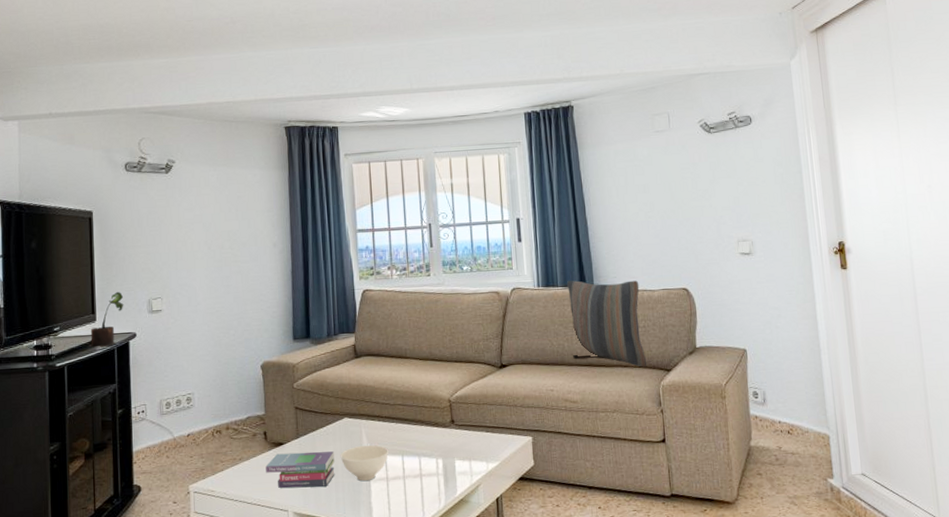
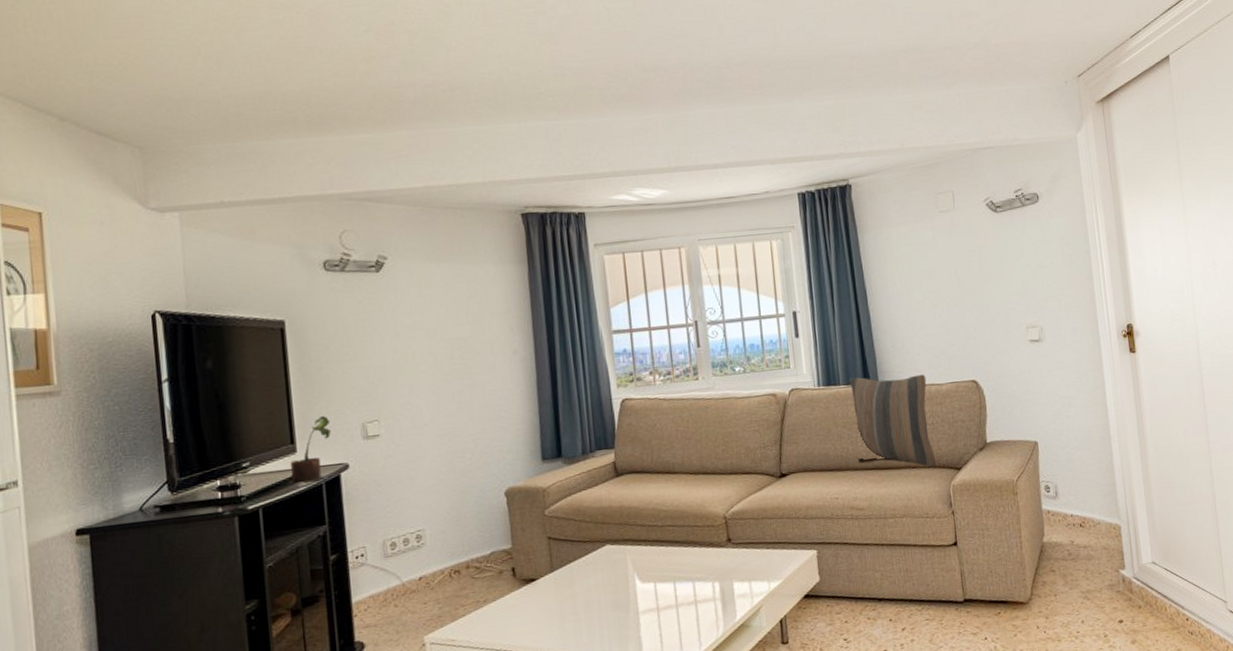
books: present [266,451,335,488] -> none [516,583,598,630]
bowl: present [340,444,389,482] -> none [602,572,659,614]

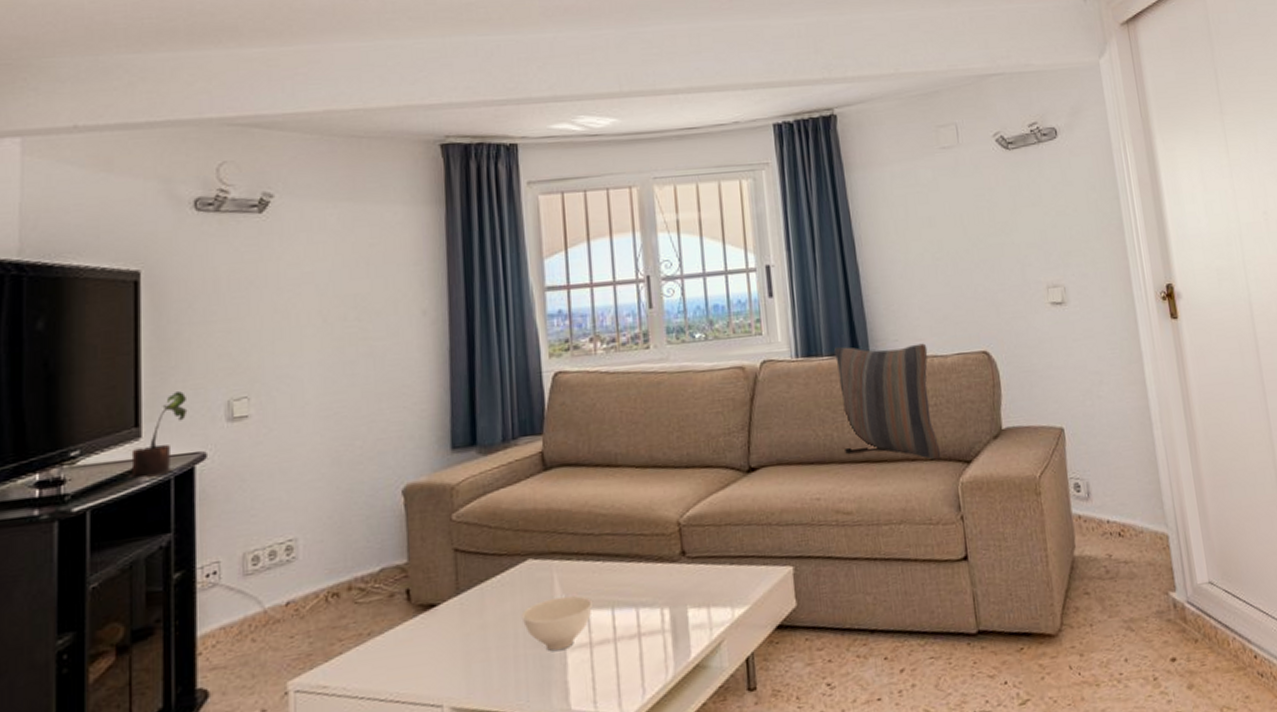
bowl: none [602,572,659,614] -> present [521,595,594,652]

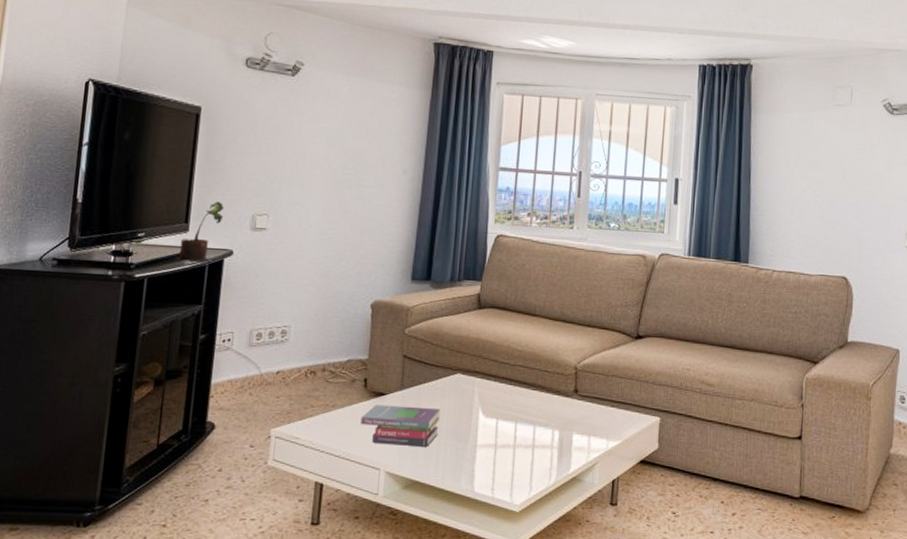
books: none [408,610,514,673] -> present [360,404,440,447]
bowl: present [521,595,594,652] -> none [446,406,502,446]
pillow: present [834,343,941,460] -> none [716,252,797,357]

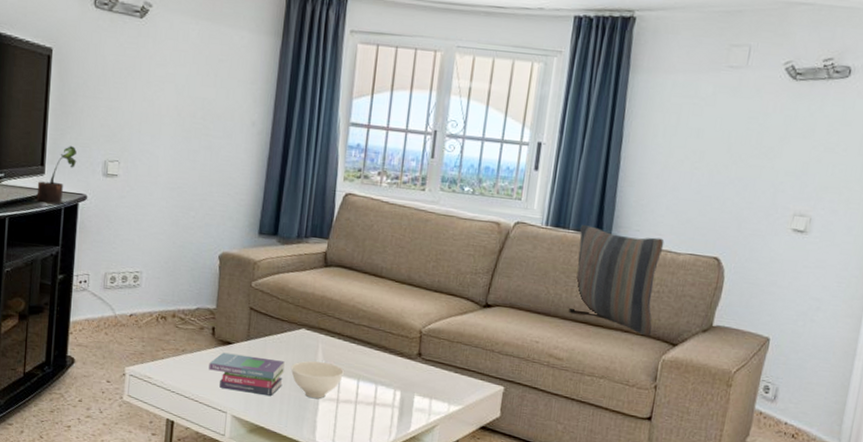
bowl: none [446,406,502,446] -> present [290,360,345,399]
pillow: none [716,252,797,357] -> present [569,224,665,337]

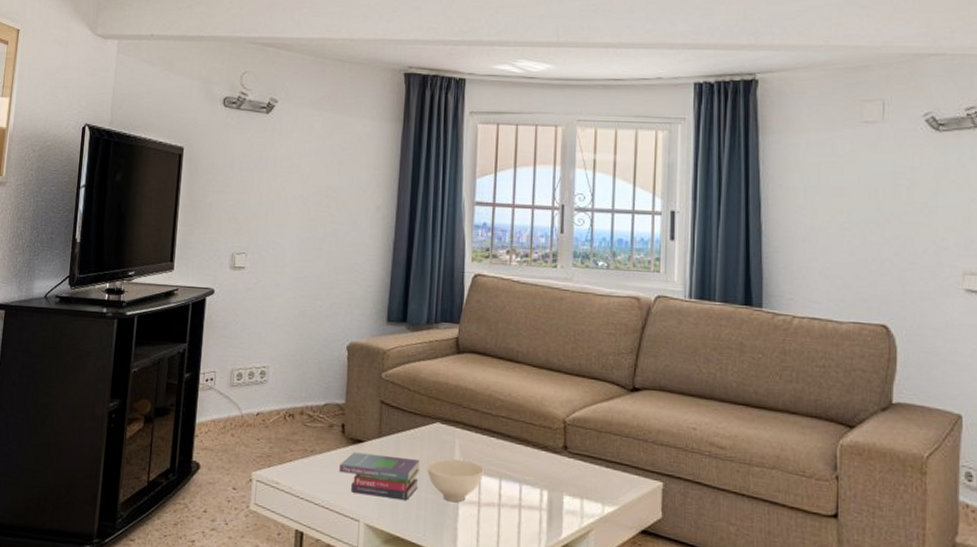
potted plant: present [34,146,77,205] -> none [162,241,205,300]
pillow: present [569,224,665,337] -> none [726,295,823,418]

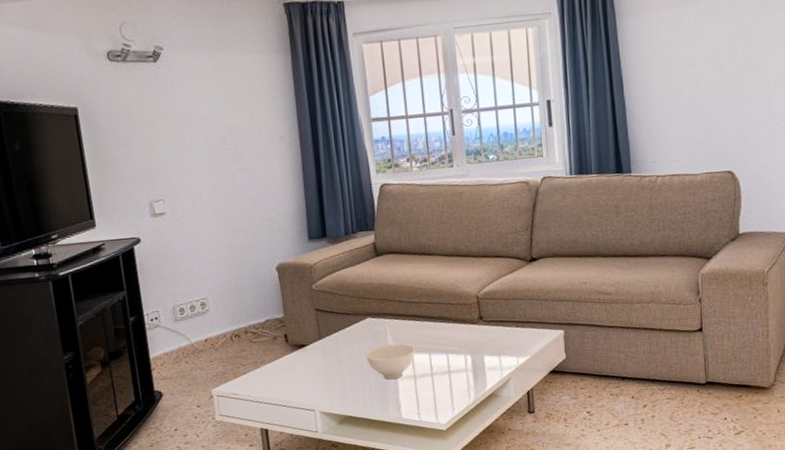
books: present [339,452,420,500] -> none [289,351,361,389]

